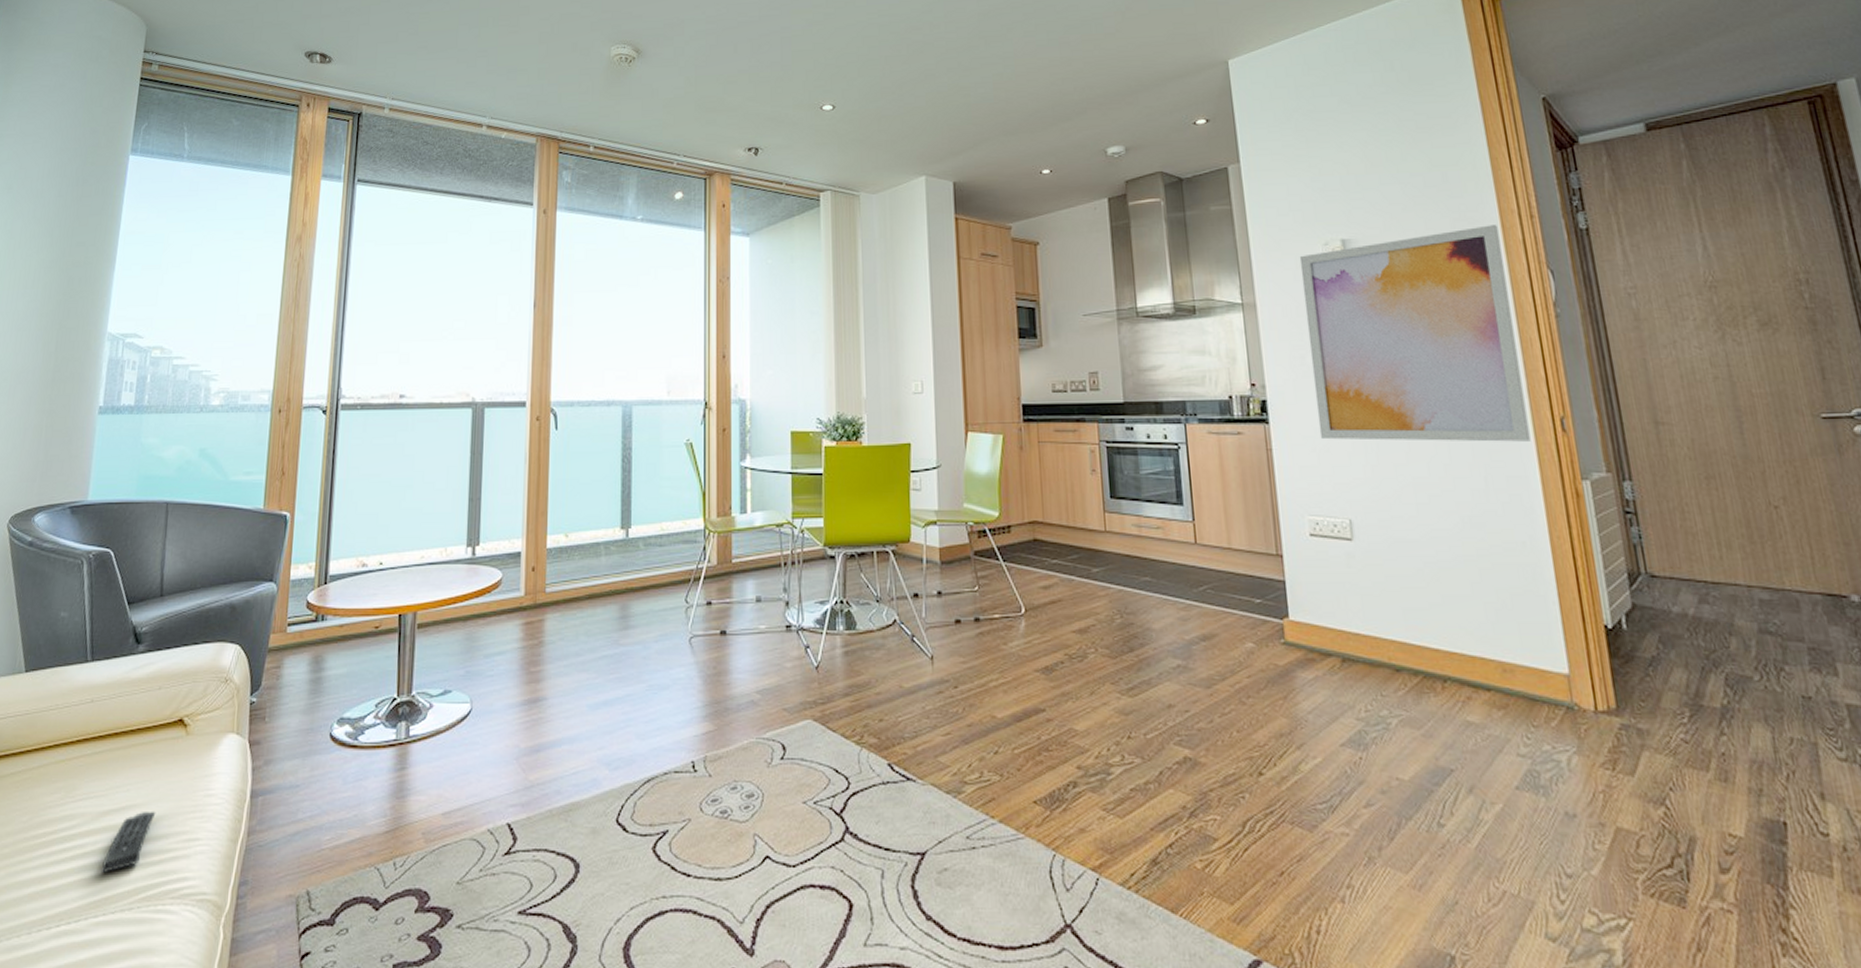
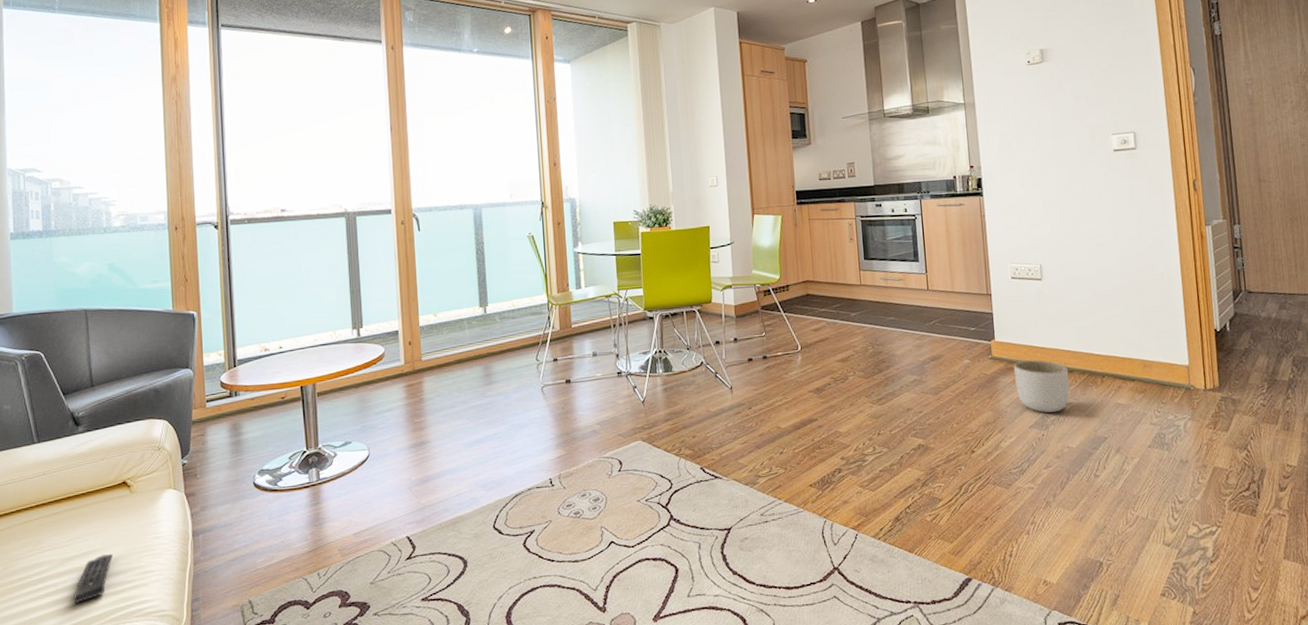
wall art: present [1299,225,1531,442] -> none [1008,34,1171,206]
planter: none [1315,650,1397,728] -> present [1013,360,1070,413]

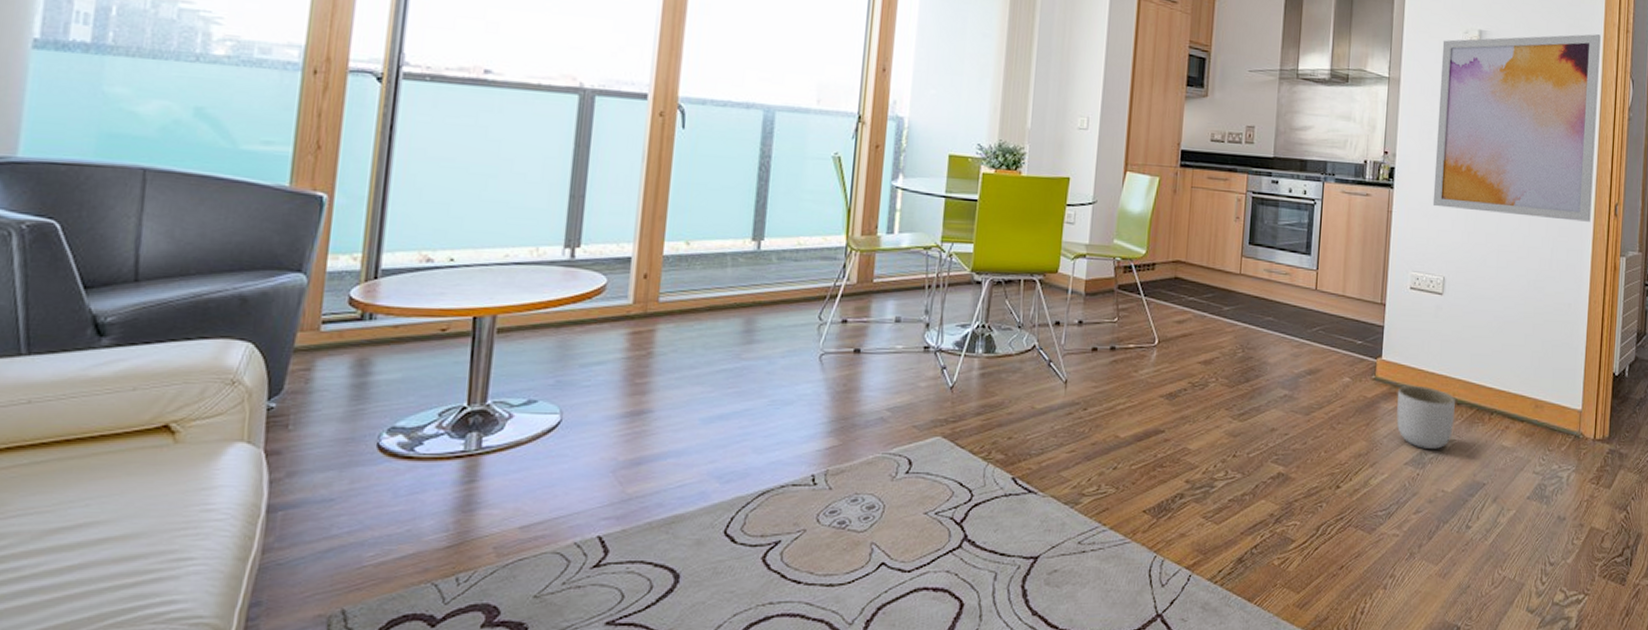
remote control: present [73,553,114,603] -> none [46,528,130,598]
wall art: none [1008,34,1171,206] -> present [1432,34,1601,222]

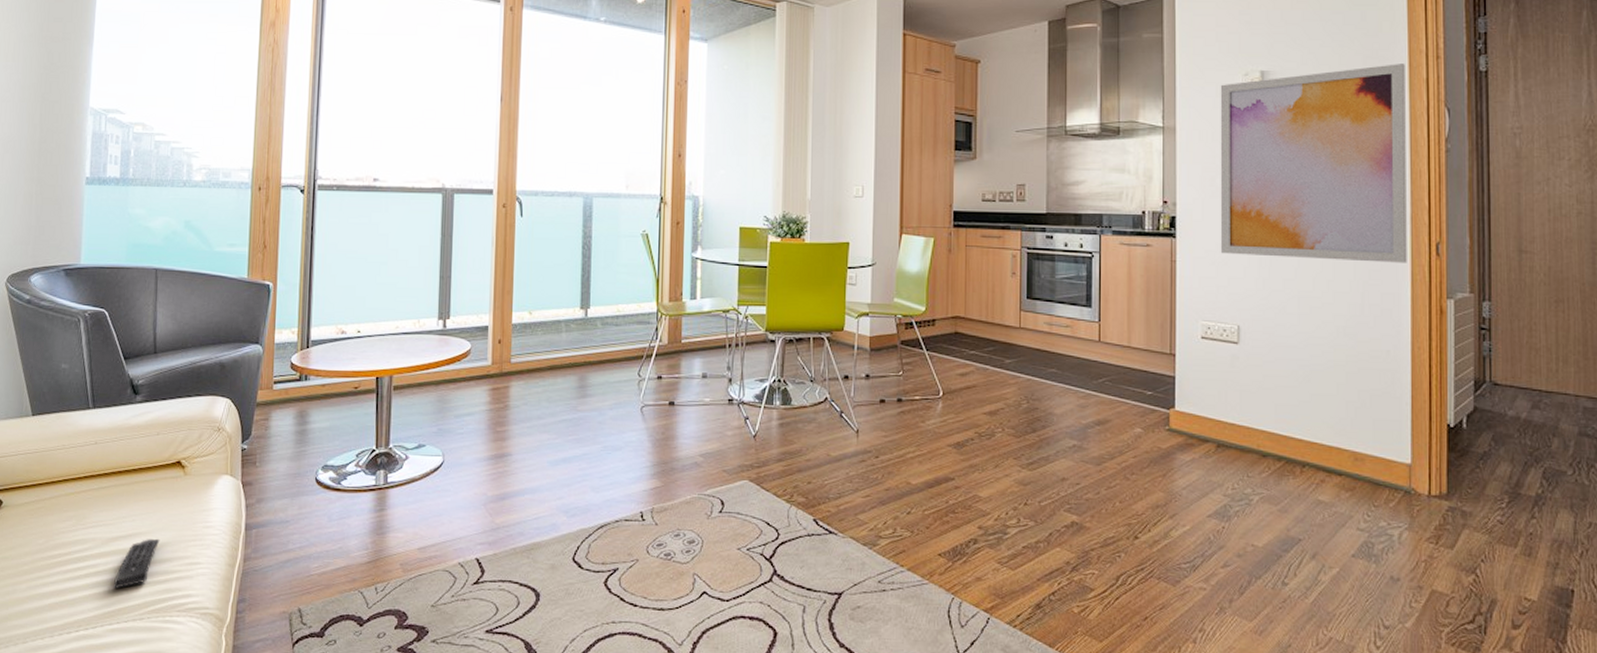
remote control: none [46,528,130,598] -> present [113,538,160,589]
planter: present [1396,386,1455,450] -> none [1194,437,1260,503]

